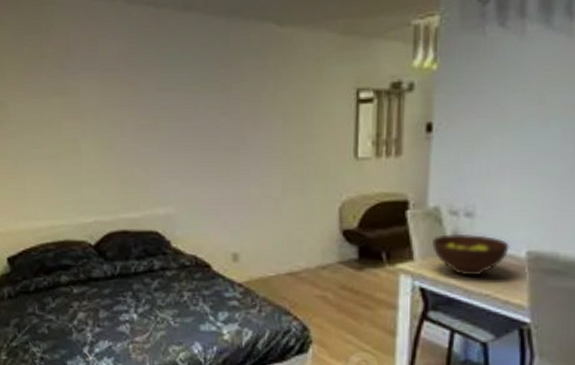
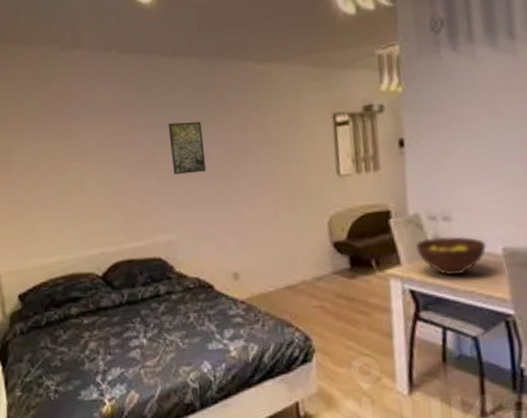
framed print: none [174,86,213,144] -> present [168,121,207,175]

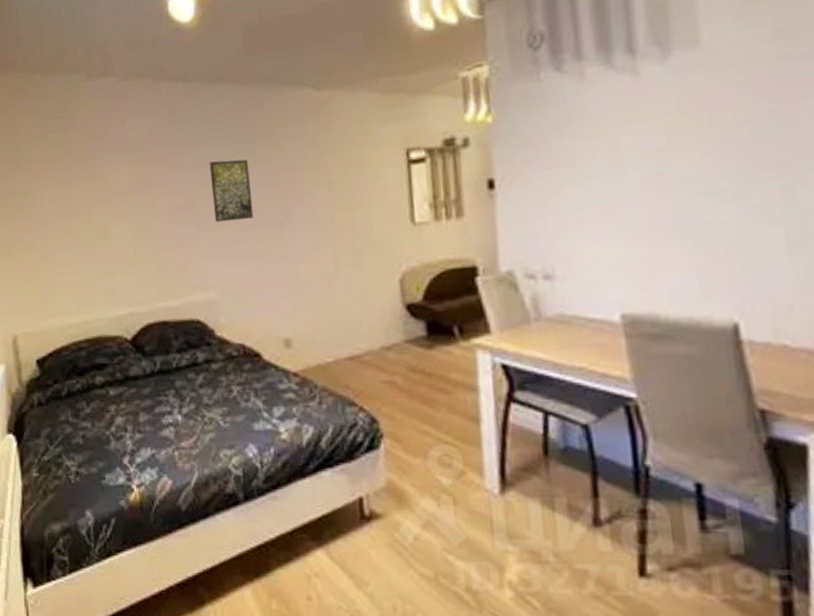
fruit bowl: present [415,236,487,276] -> none [508,298,601,348]

